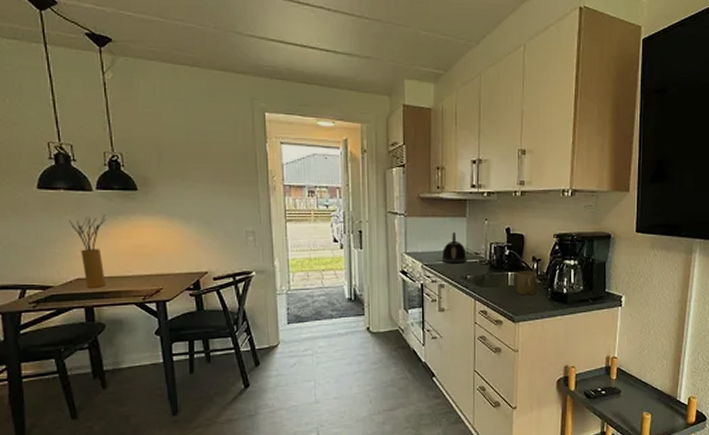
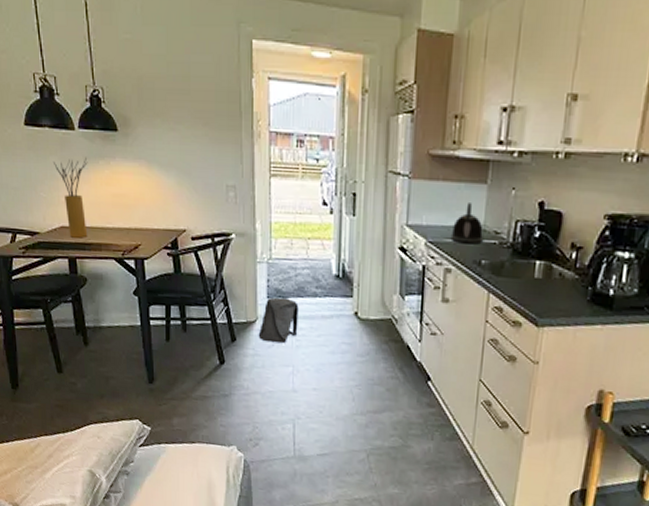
backpack: none [280,322,317,363] -> present [258,297,299,344]
mug: present [516,271,537,296] -> none [544,260,575,294]

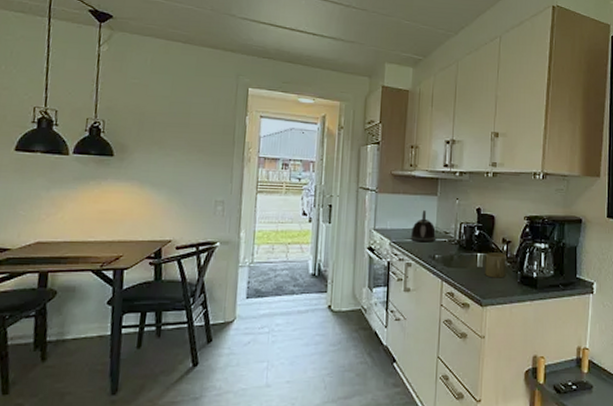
vase: present [52,157,88,239] -> none [39,178,78,253]
backpack: present [258,297,299,344] -> none [235,297,277,341]
mug: none [544,260,575,294] -> present [485,252,506,278]

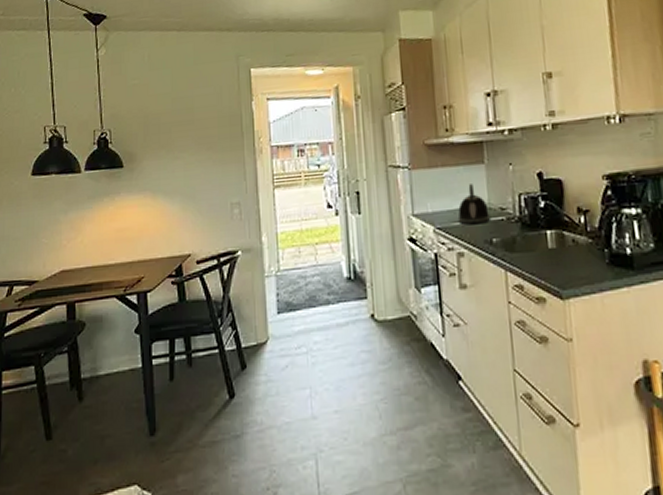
mug: present [485,252,506,278] -> none [557,226,589,261]

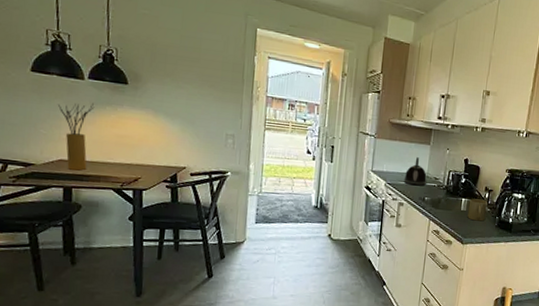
vase: none [57,196,93,281] -> present [57,102,95,171]
mug: none [557,226,589,261] -> present [467,198,488,221]

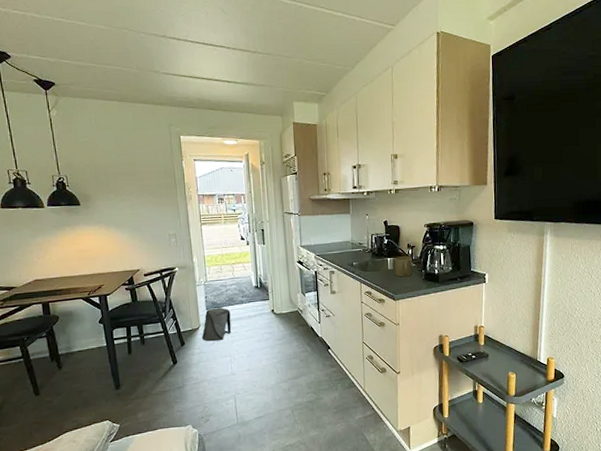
vase: present [57,102,95,171] -> none [26,226,58,287]
backpack: none [245,222,282,260] -> present [201,307,232,342]
kettle: present [403,157,427,186] -> none [331,227,352,254]

